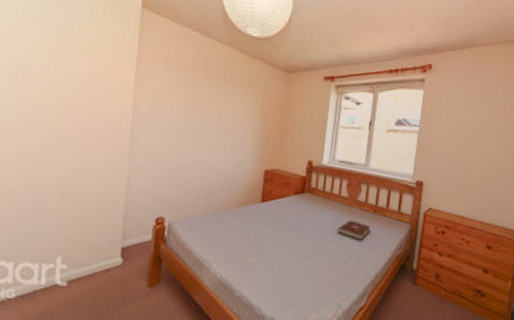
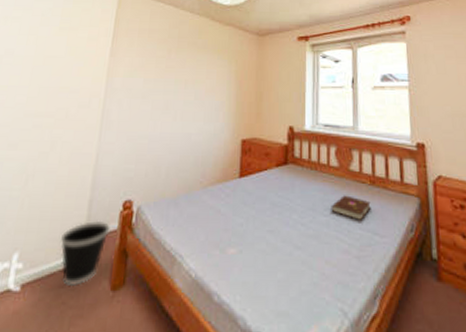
wastebasket: none [99,232,145,284] -> present [59,220,110,287]

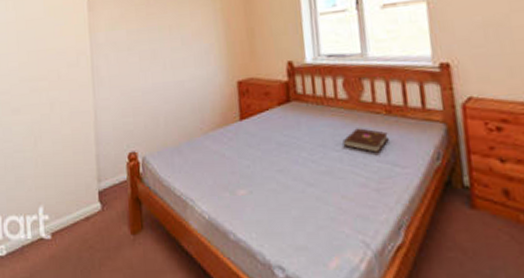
wastebasket: present [59,220,110,287] -> none [76,172,120,233]

